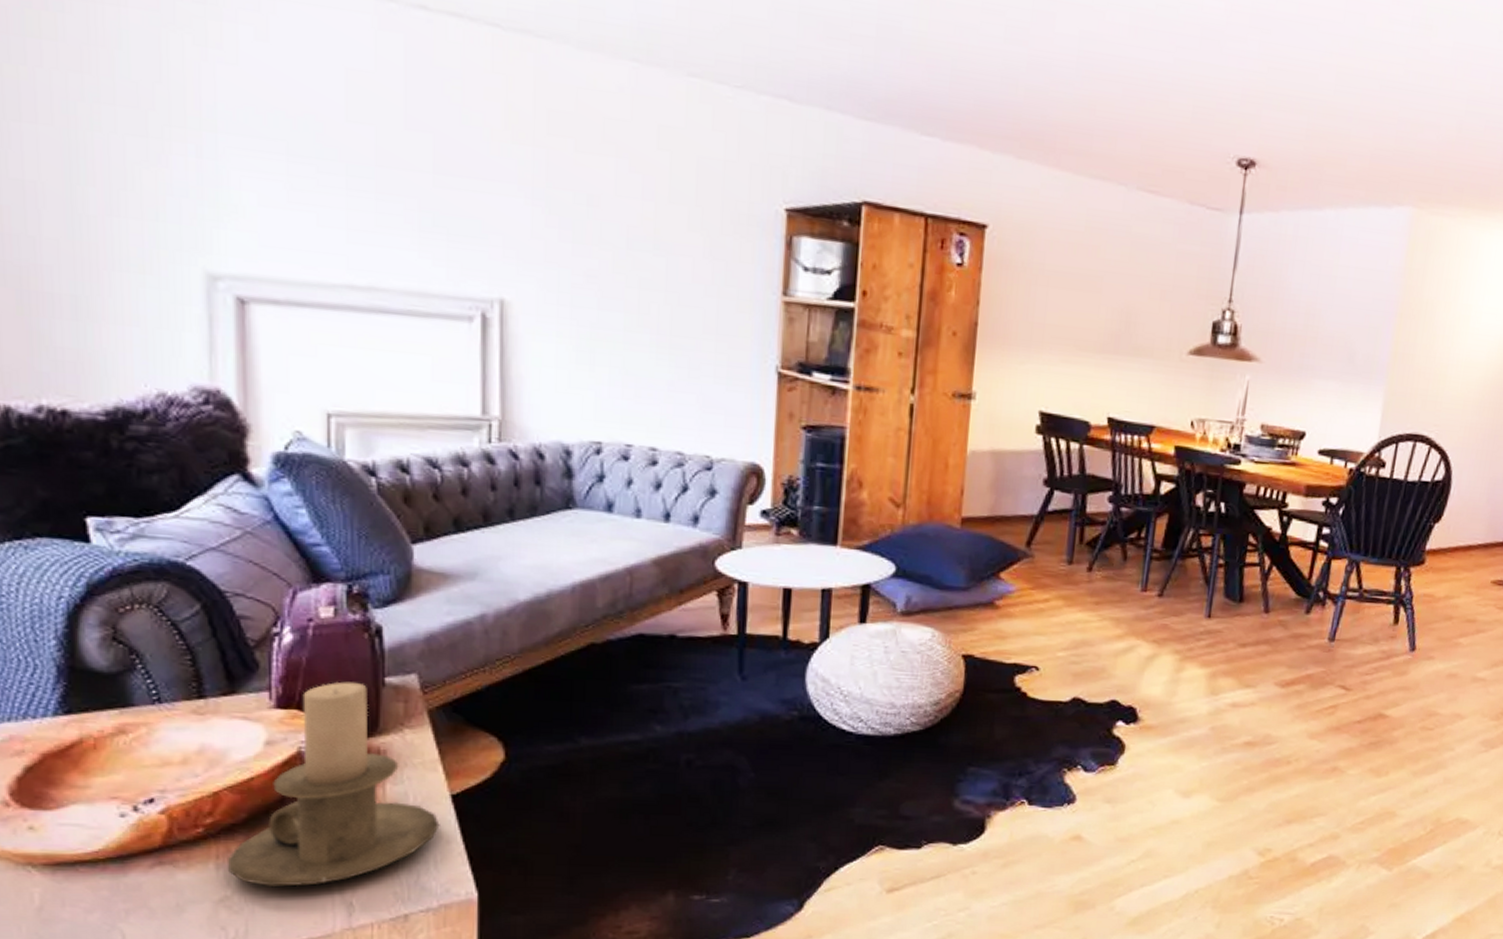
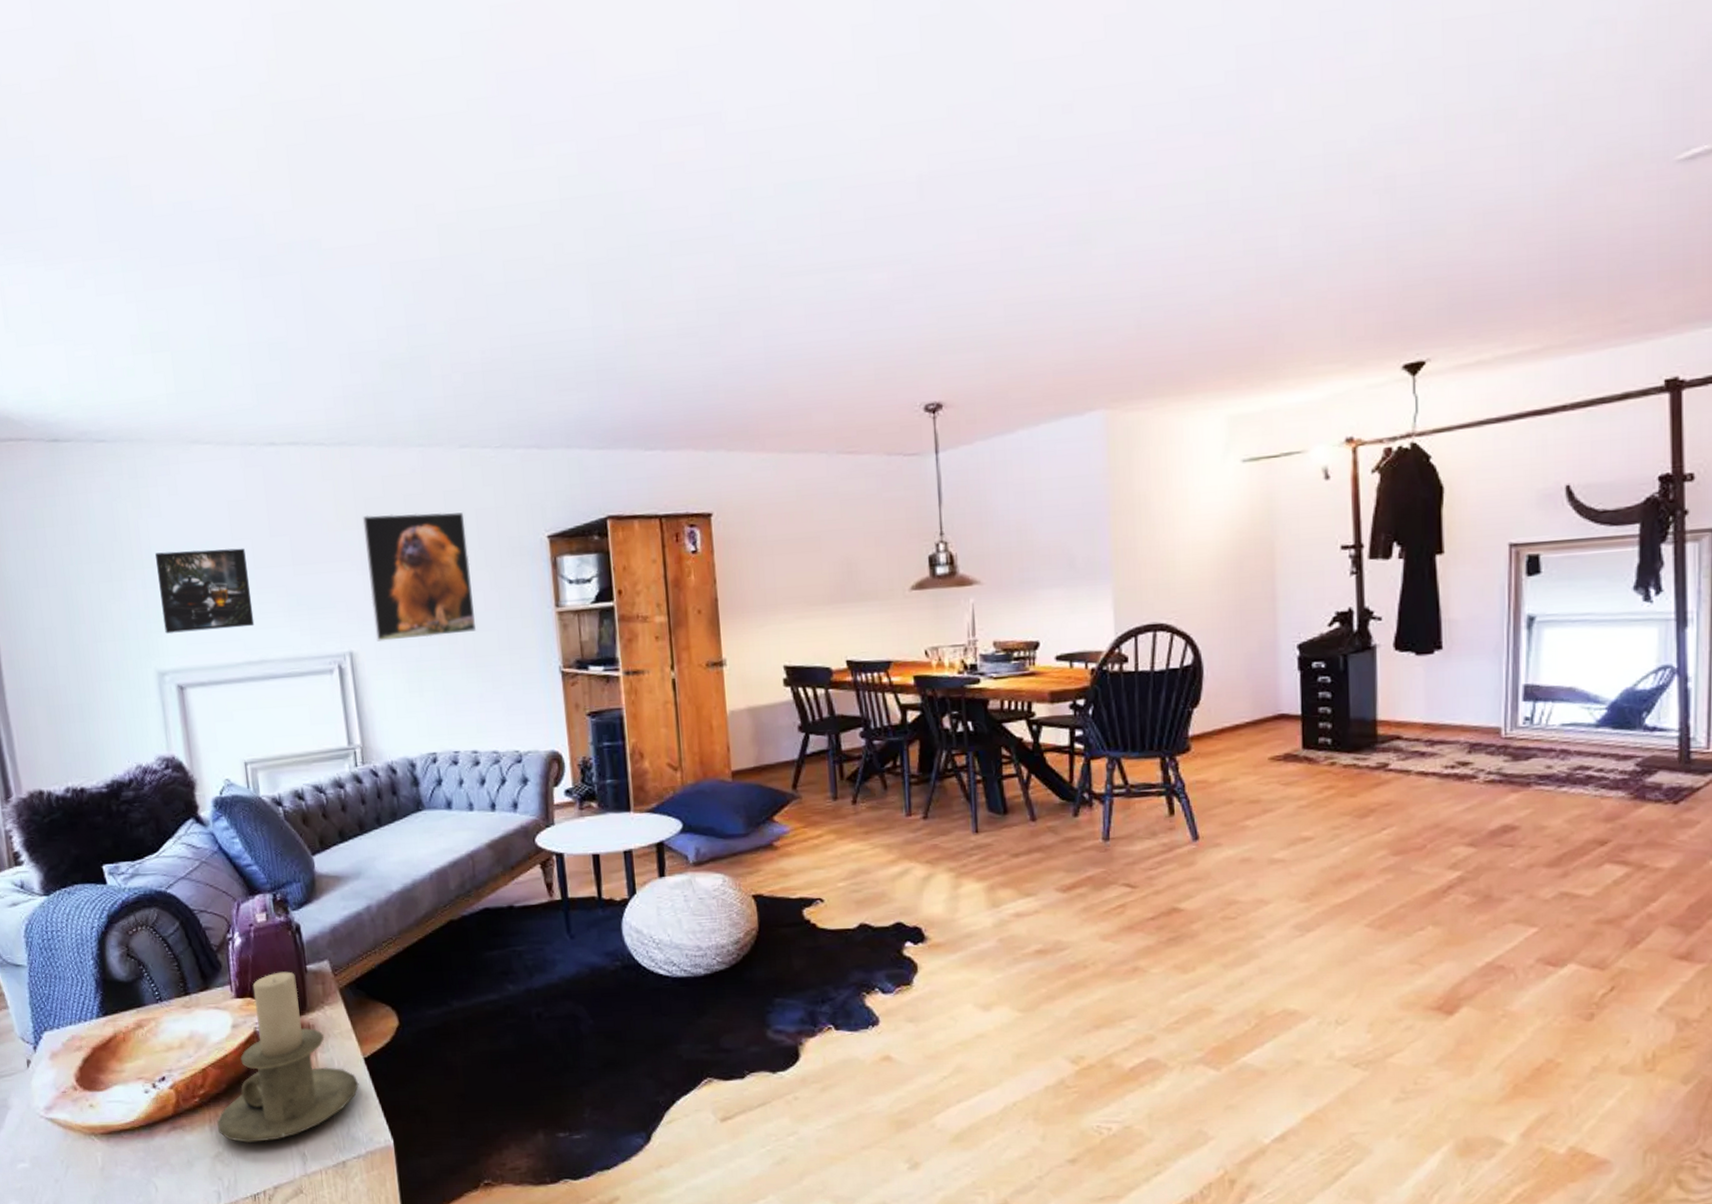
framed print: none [223,113,366,241] -> present [155,548,255,634]
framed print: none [539,131,682,305] -> present [362,512,477,642]

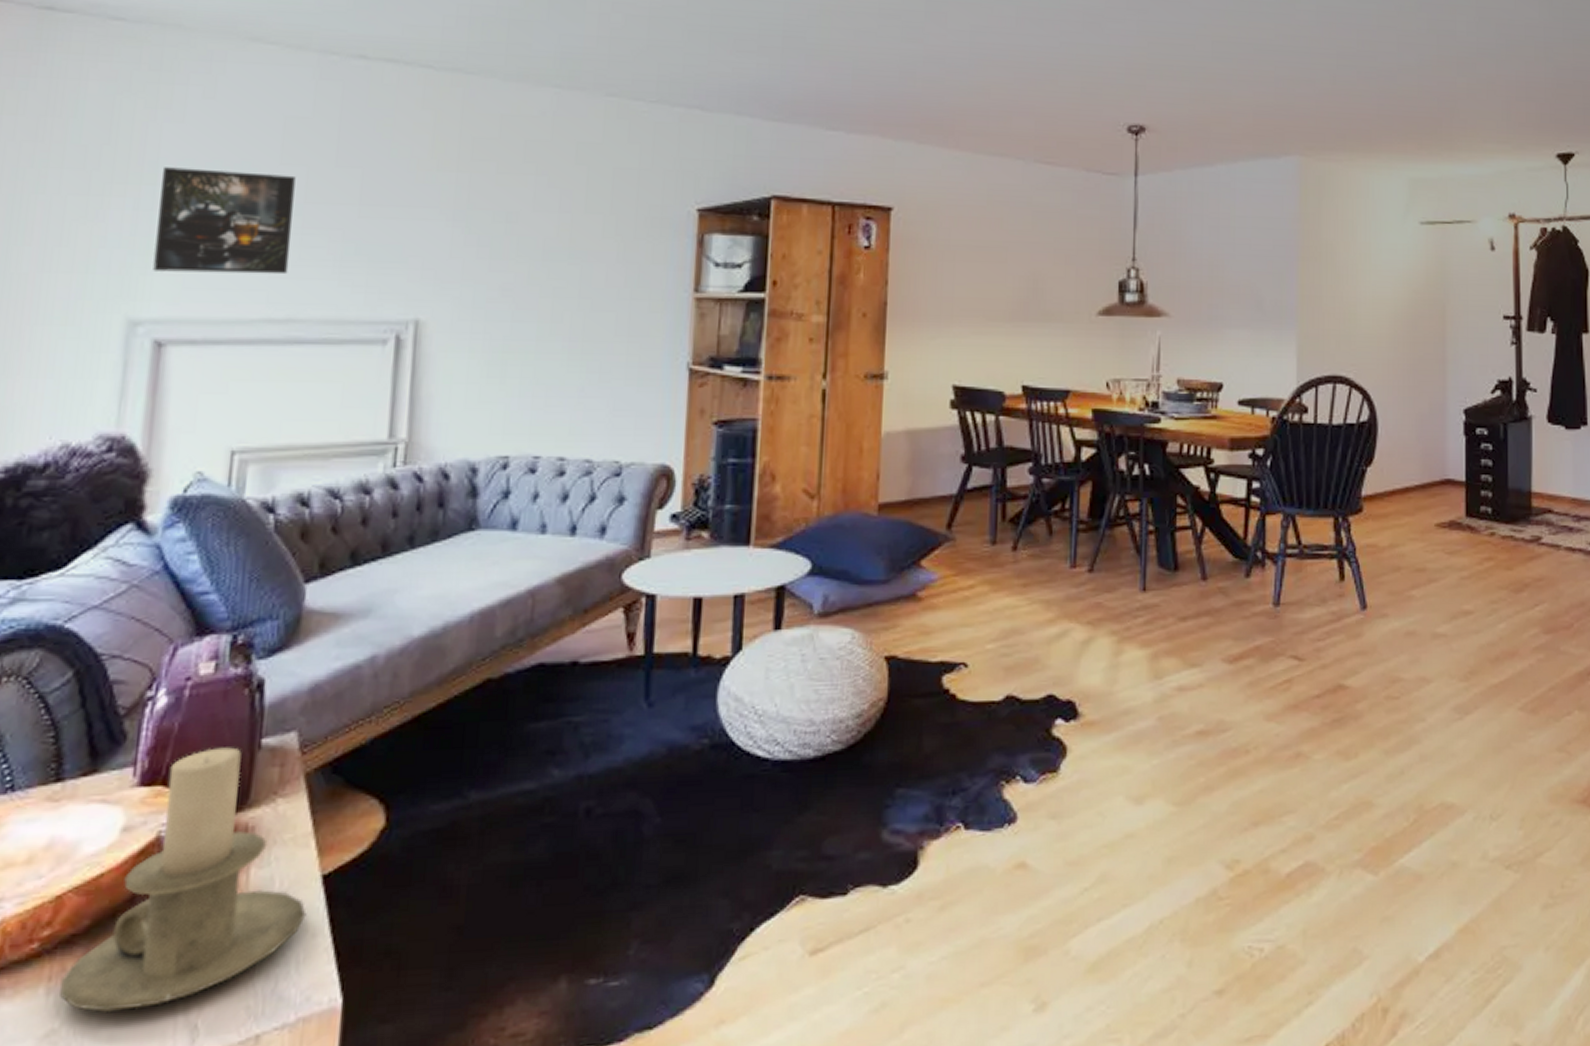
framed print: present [362,512,477,642] -> none [455,156,598,312]

